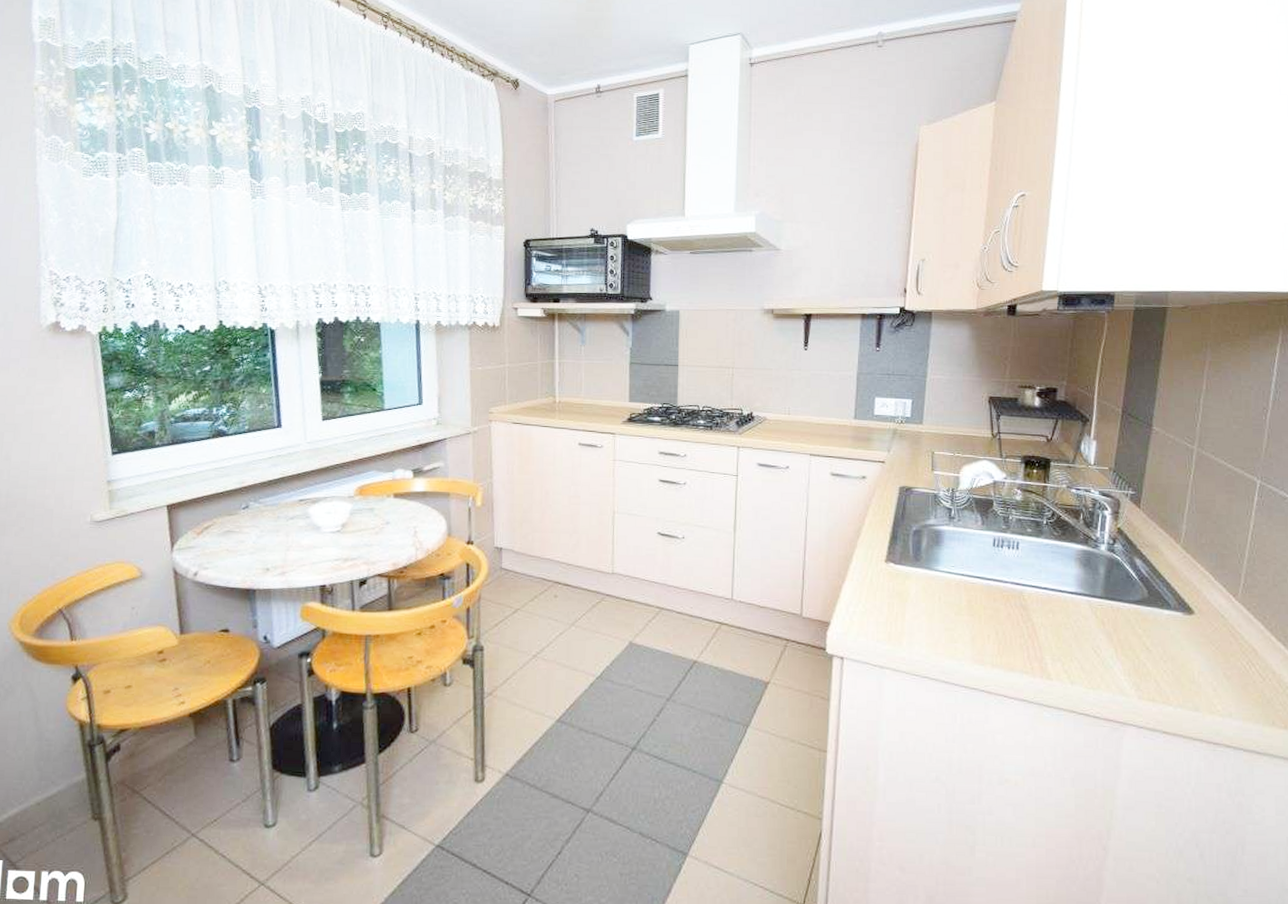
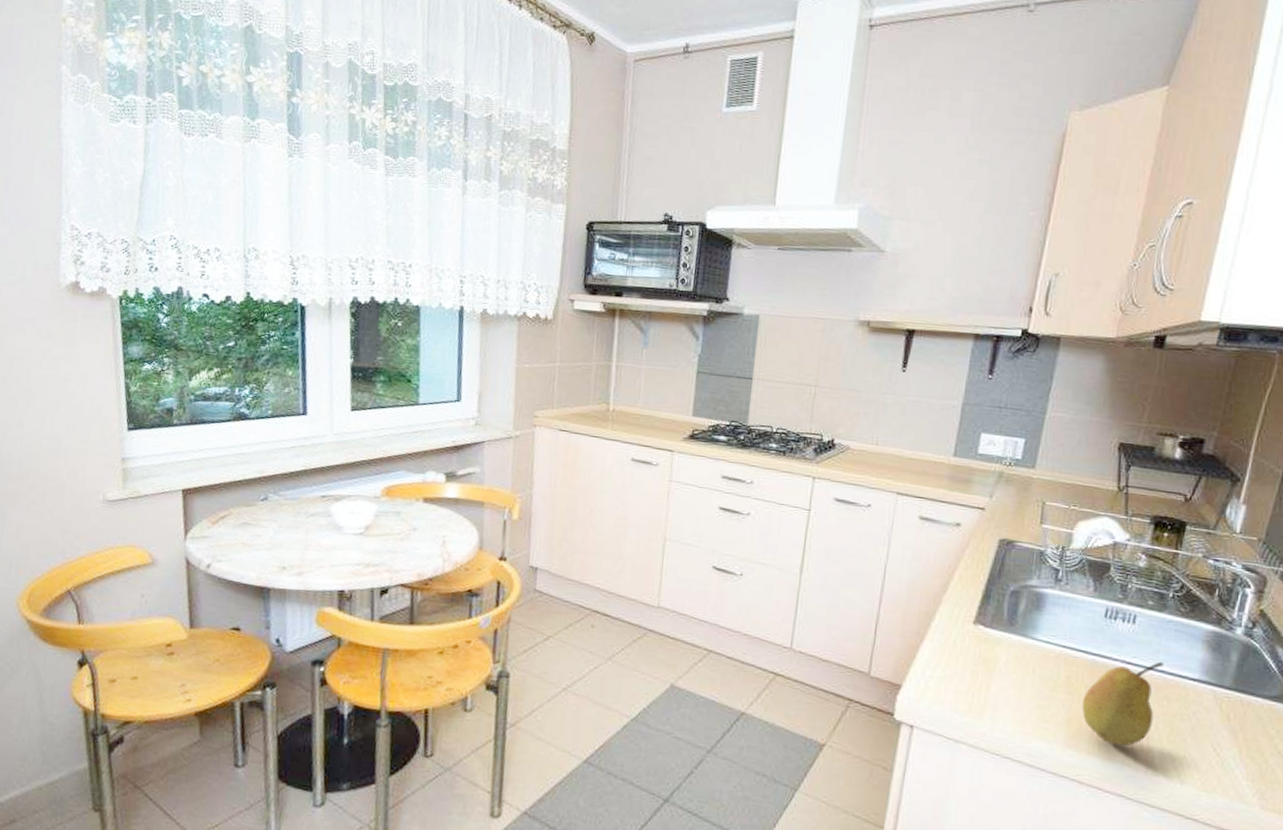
fruit: none [982,580,1046,657] -> present [1081,661,1164,746]

